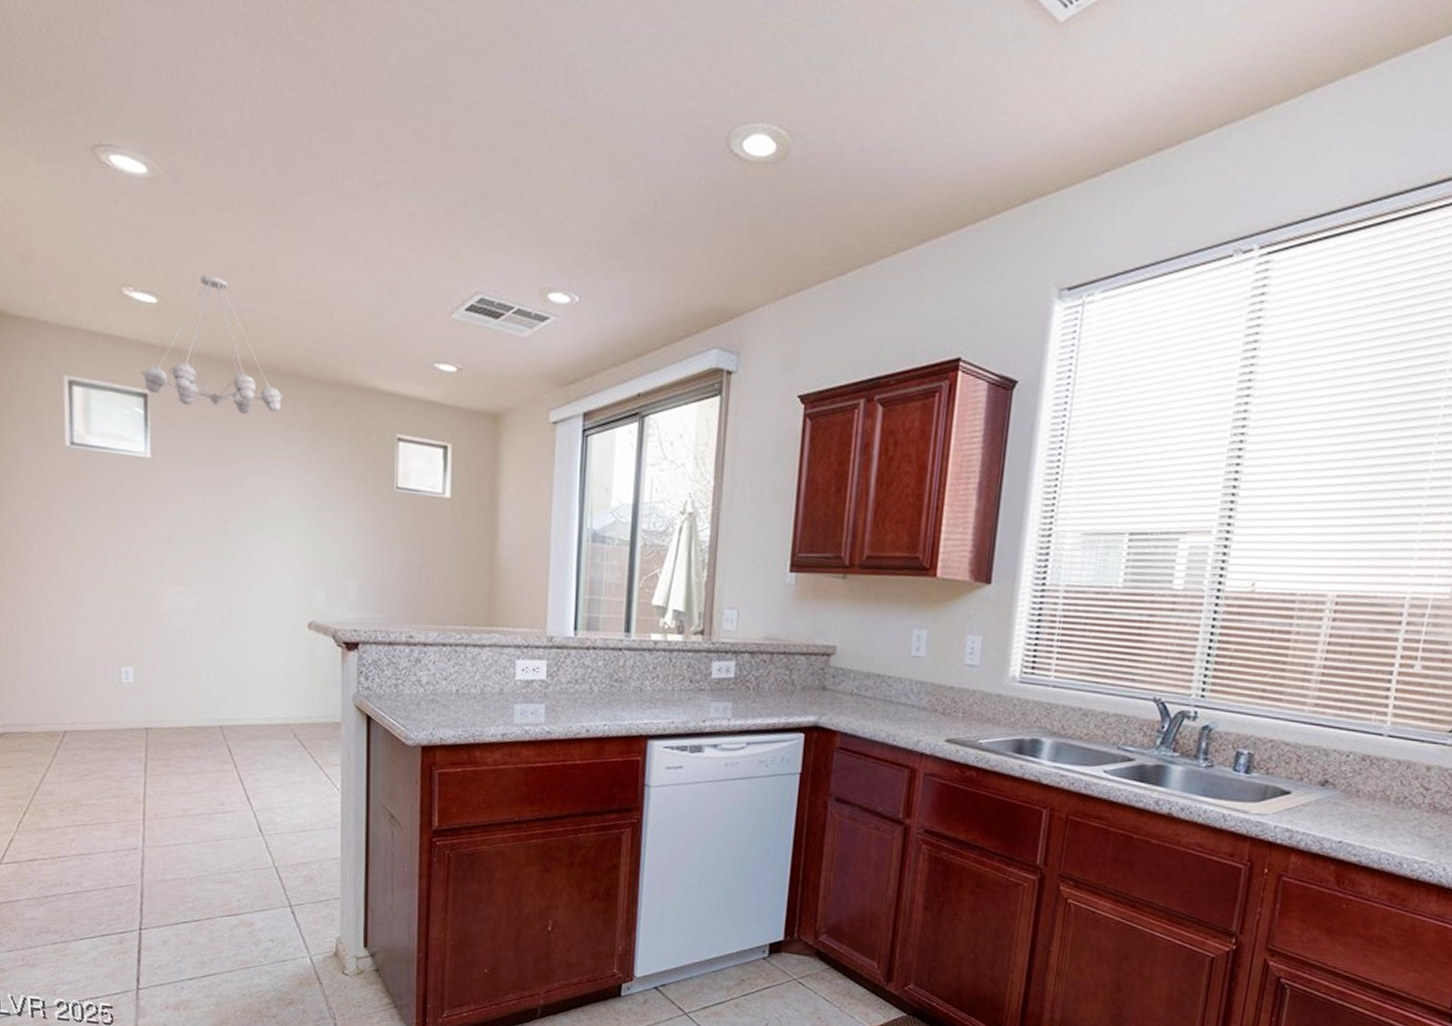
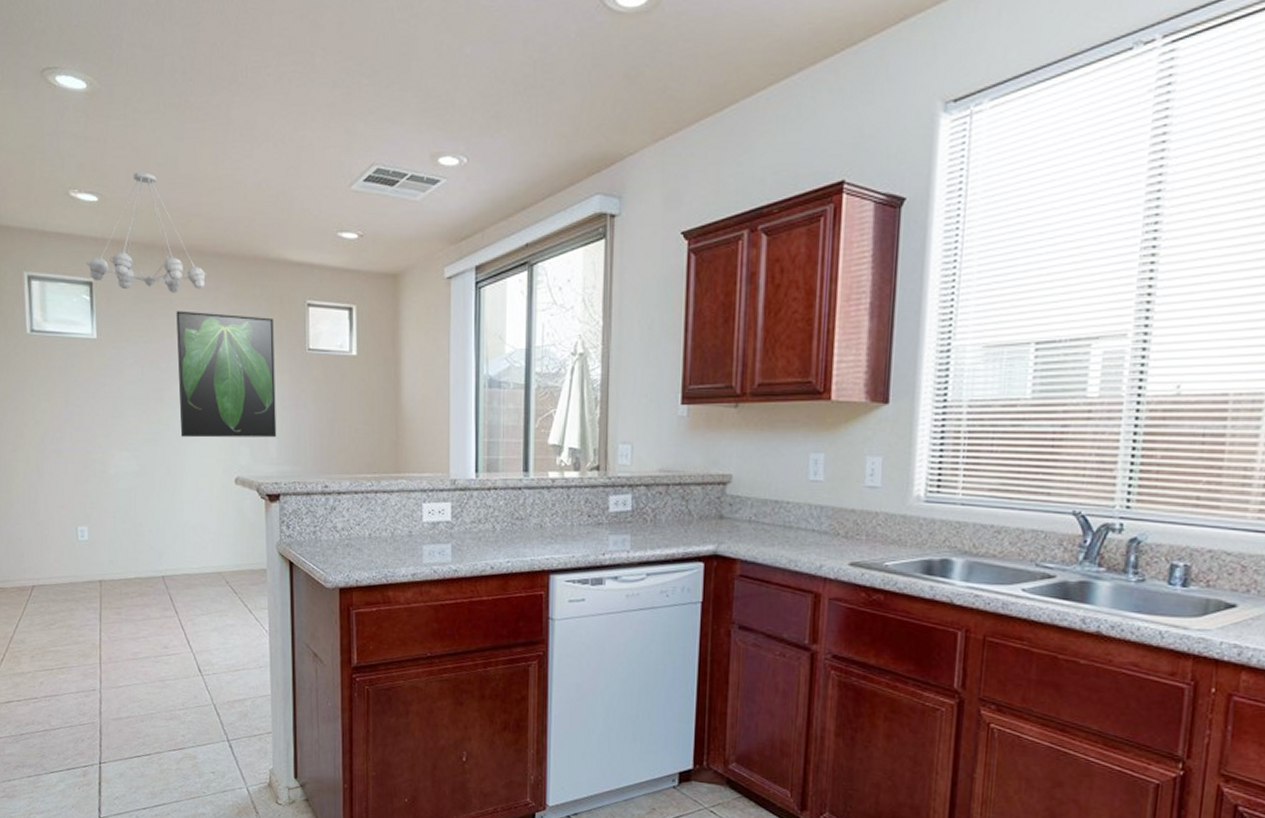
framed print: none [246,434,358,581] -> present [176,311,277,438]

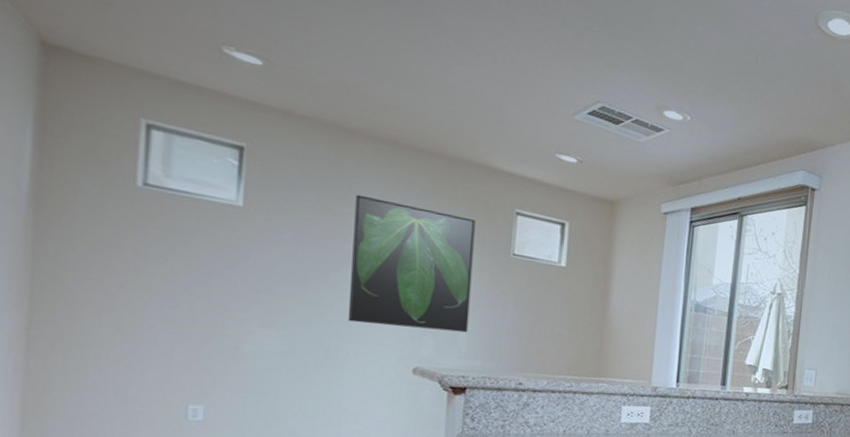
chandelier: present [86,172,207,293] -> none [238,47,400,178]

